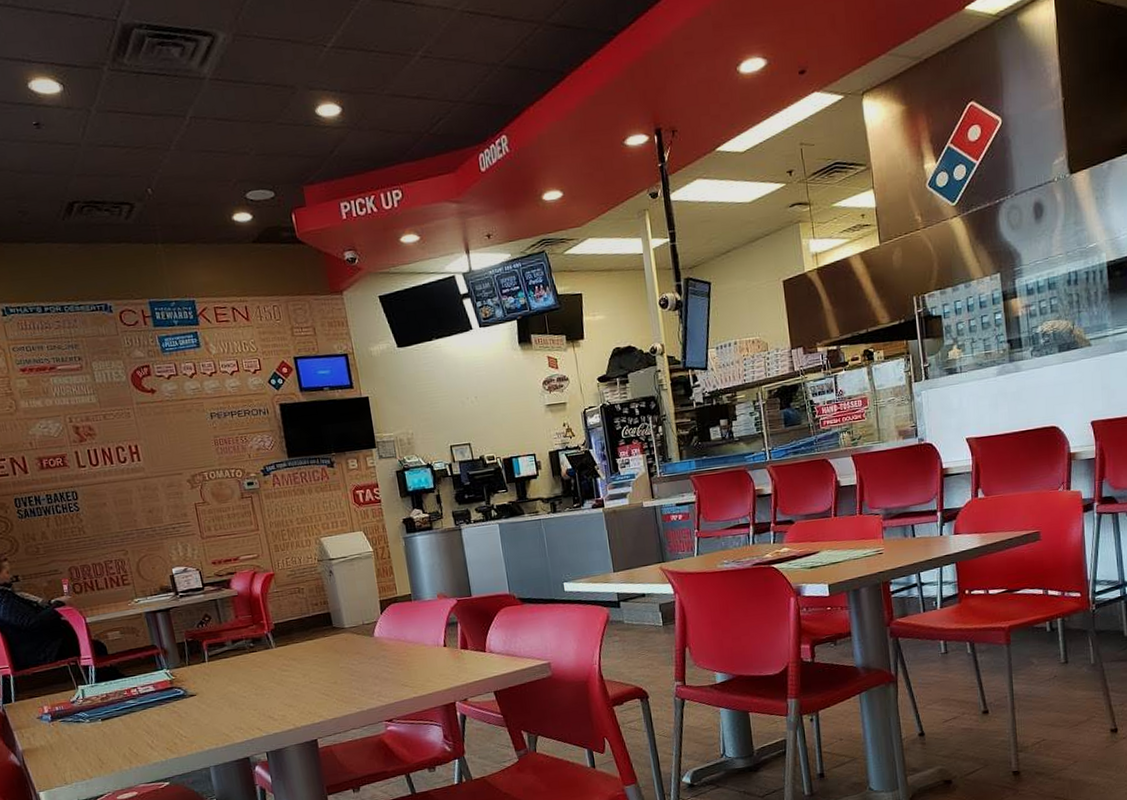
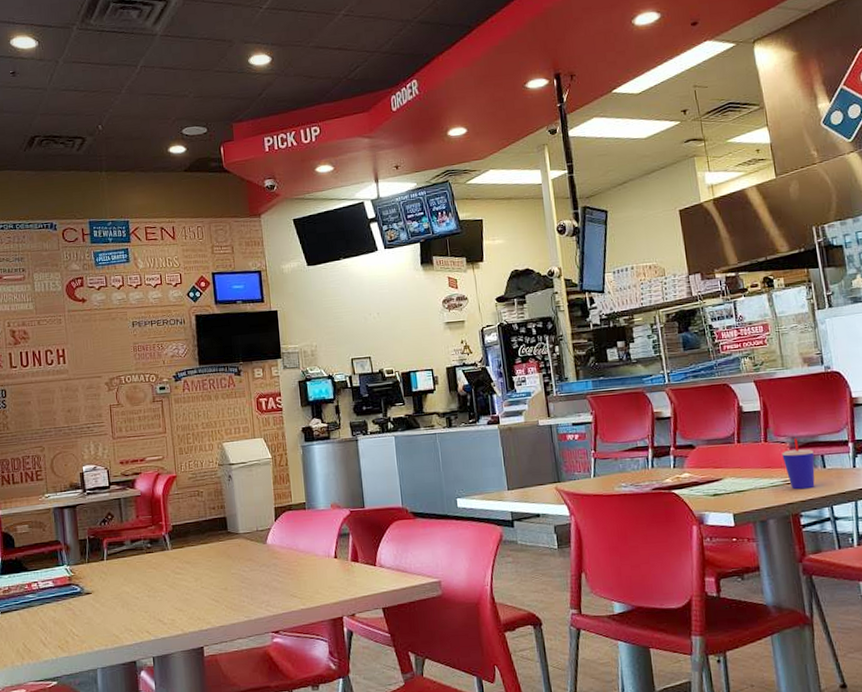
beverage cup: none [875,510,905,558] -> present [782,438,815,489]

